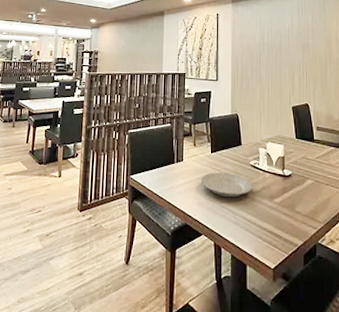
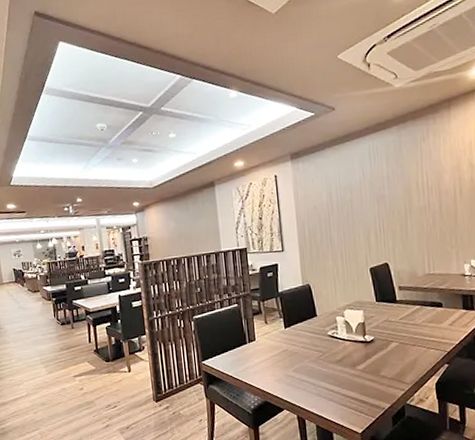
plate: present [200,173,252,198] -> none [276,346,332,371]

